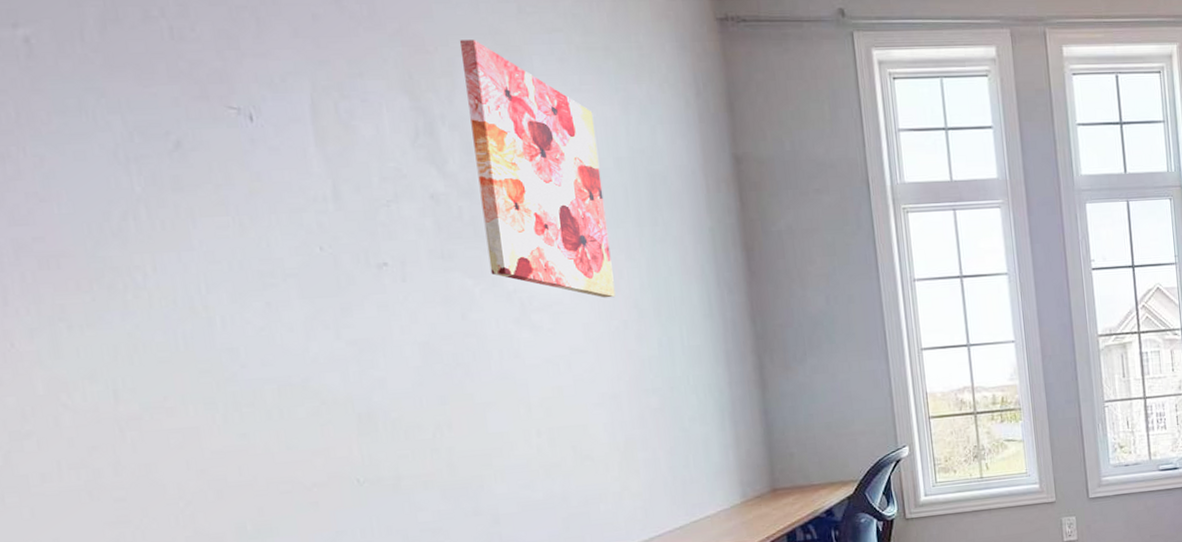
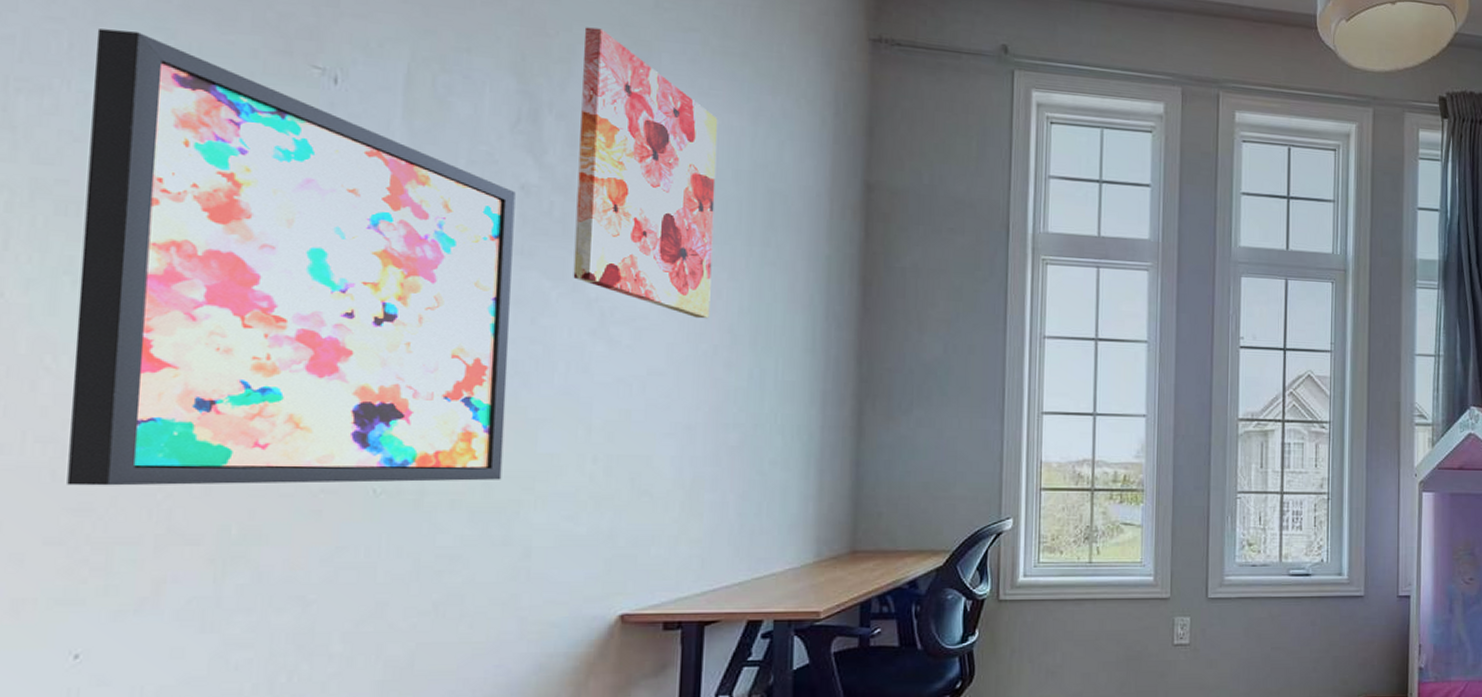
wall art: none [36,95,463,503] -> present [67,28,516,486]

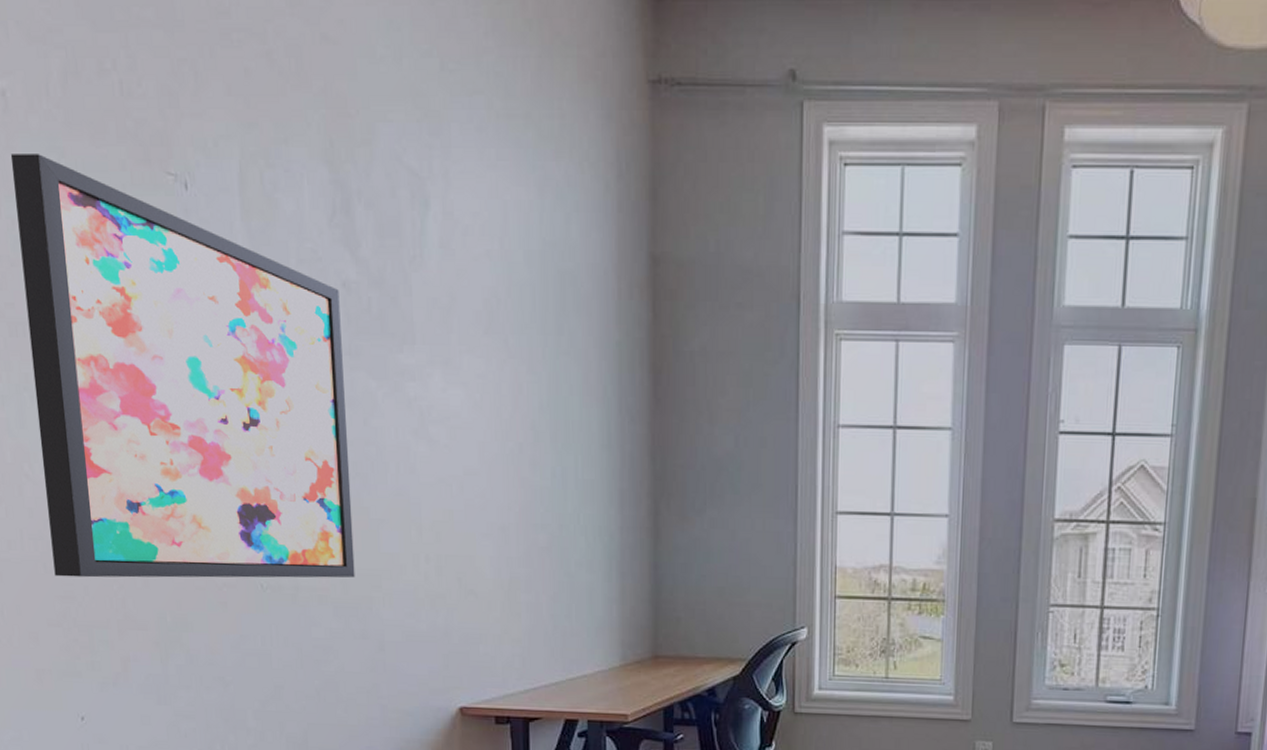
wall art: present [573,27,718,319] -> none [380,102,513,415]

